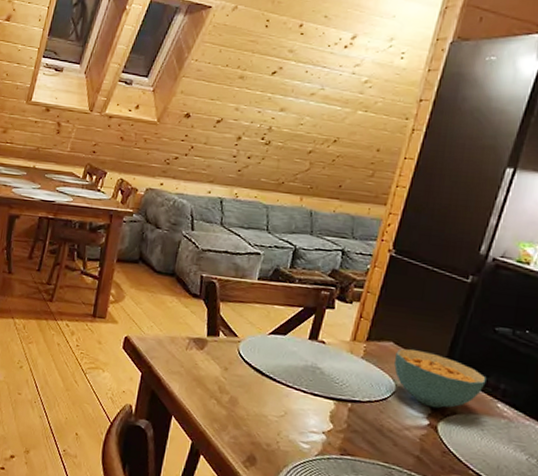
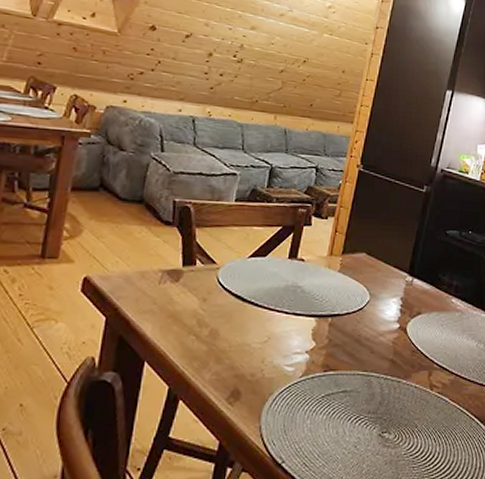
cereal bowl: present [394,348,487,409] -> none [368,257,442,311]

